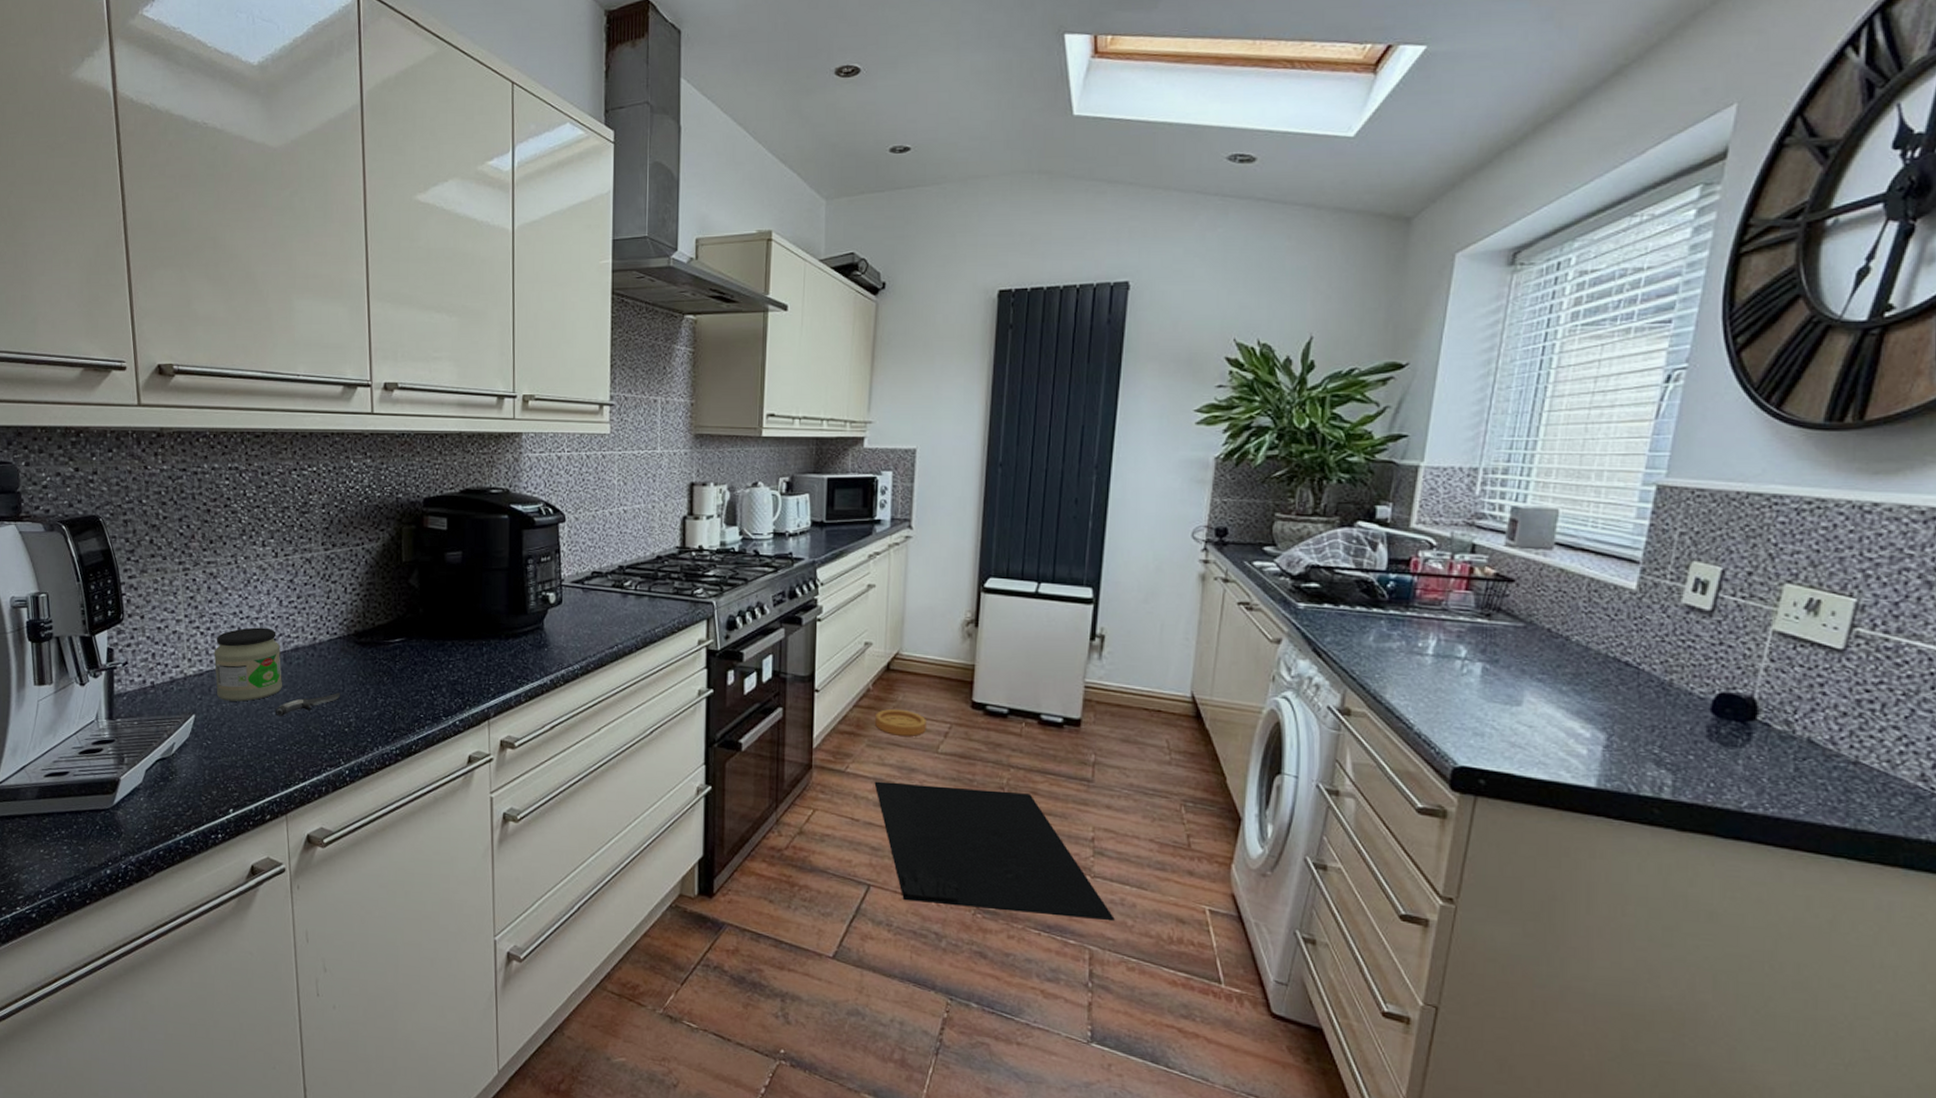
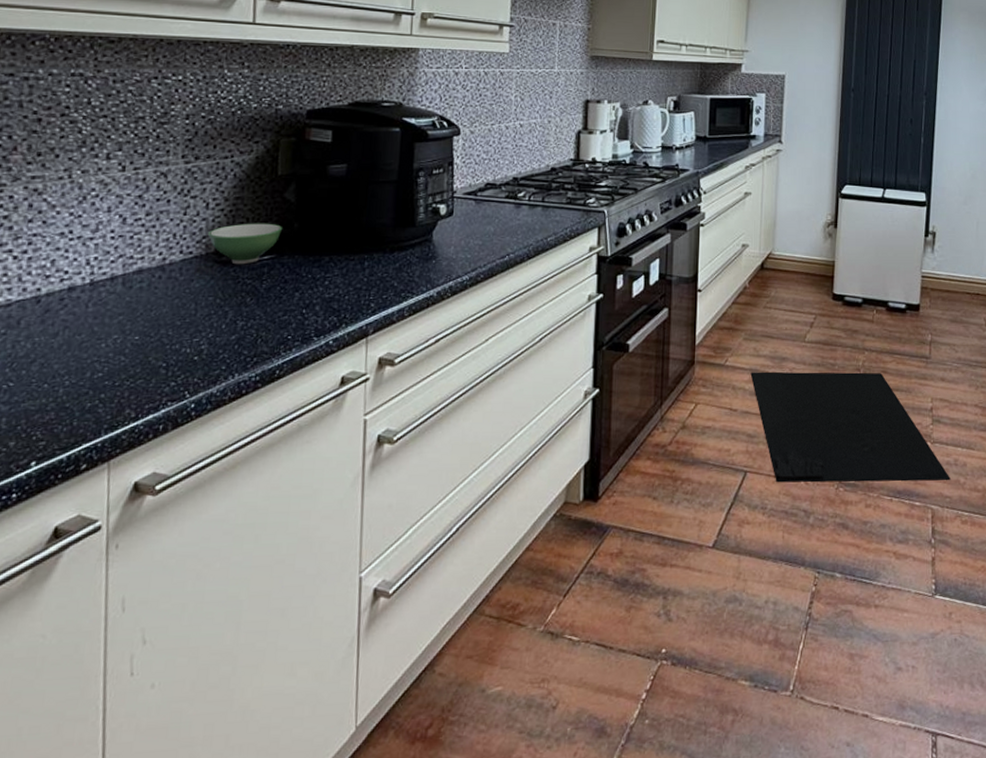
jar: present [214,627,282,702] -> none [28,249,120,334]
knife: present [275,693,341,717] -> none [105,317,192,349]
bowl: none [347,607,410,646] -> present [207,223,283,265]
pet bowl: present [875,709,926,736] -> none [751,305,795,328]

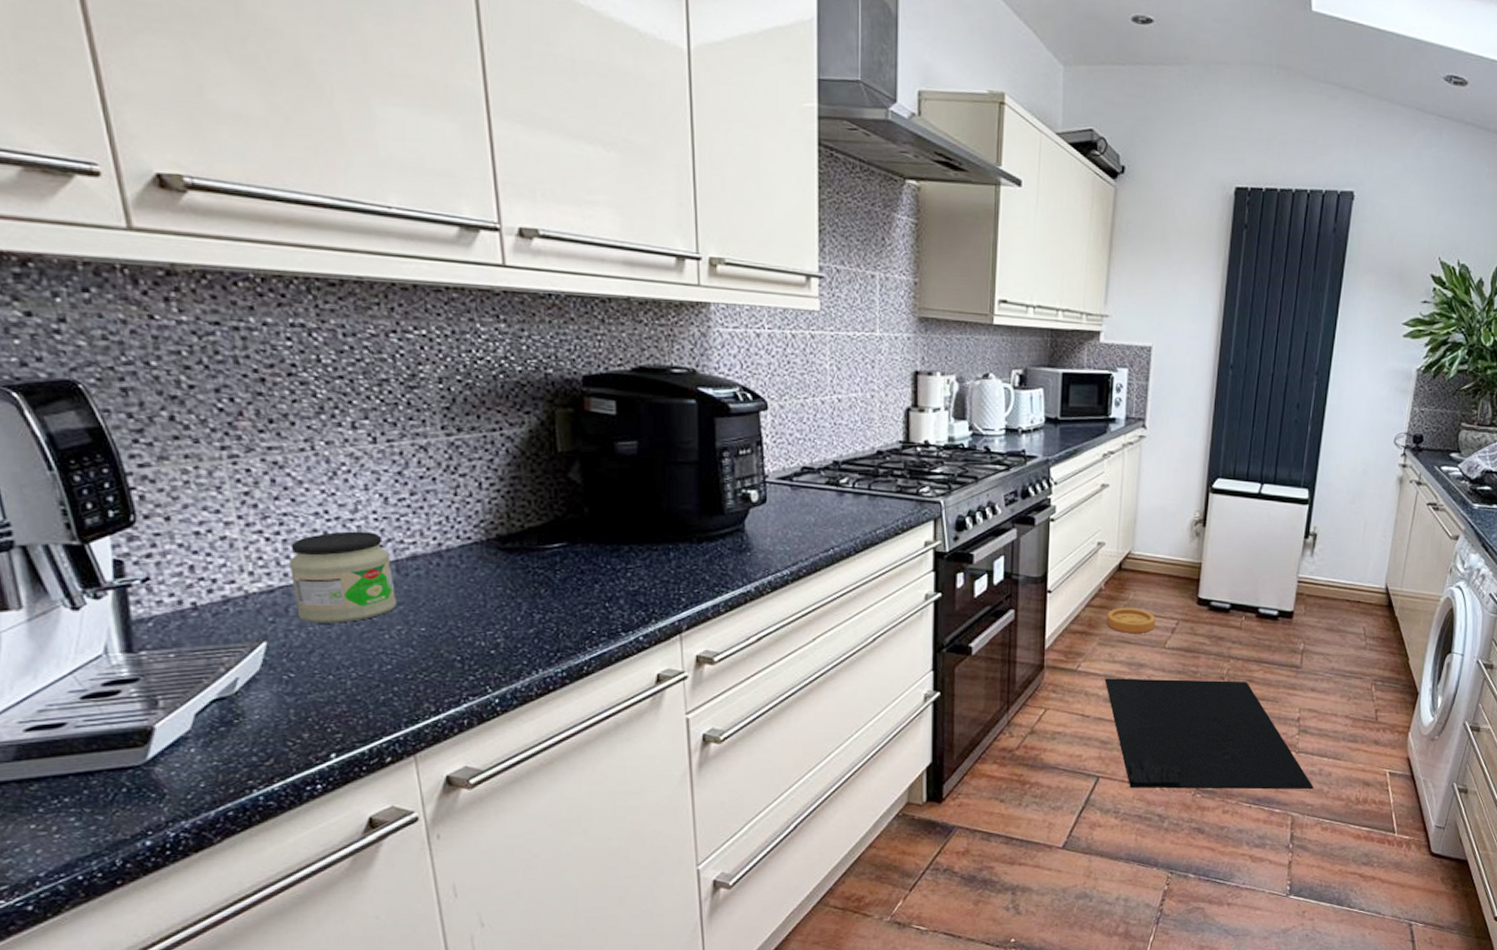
jar: none [28,249,120,334] -> present [288,531,396,623]
bowl: present [207,223,283,265] -> none [485,506,572,553]
pet bowl: none [751,305,795,328] -> present [1107,608,1155,633]

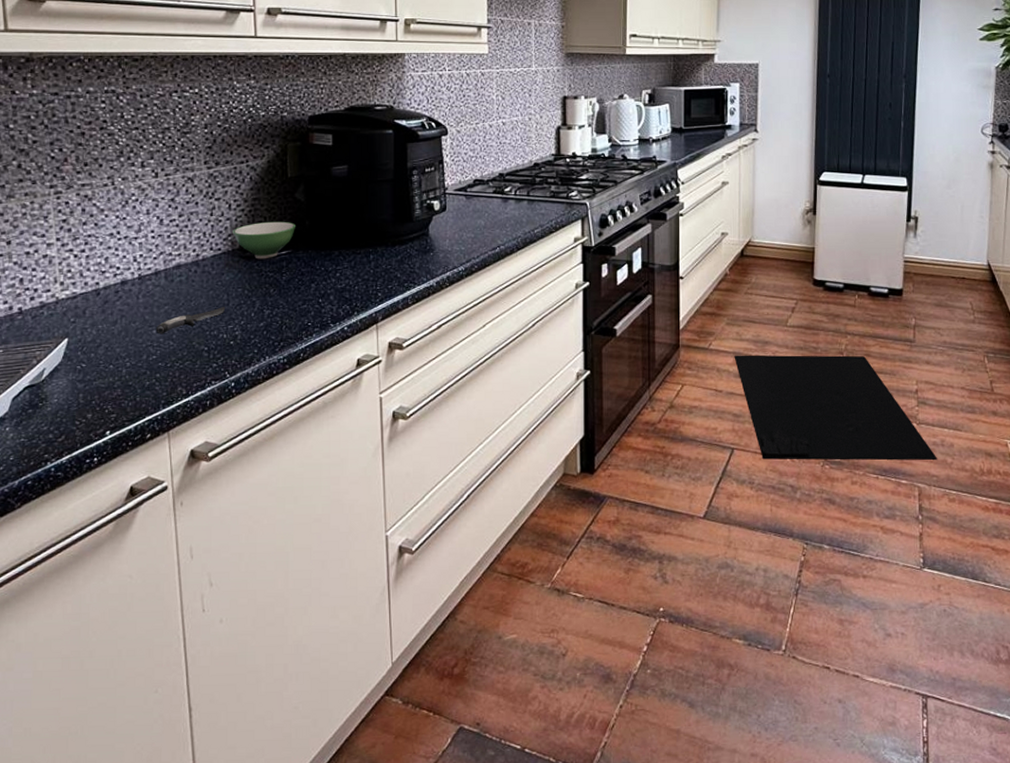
jar: present [288,531,396,623] -> none [88,247,163,322]
knife: none [388,609,482,640] -> present [155,307,226,334]
bowl: none [485,506,572,553] -> present [232,221,296,260]
pet bowl: present [1107,608,1155,633] -> none [733,290,776,313]

